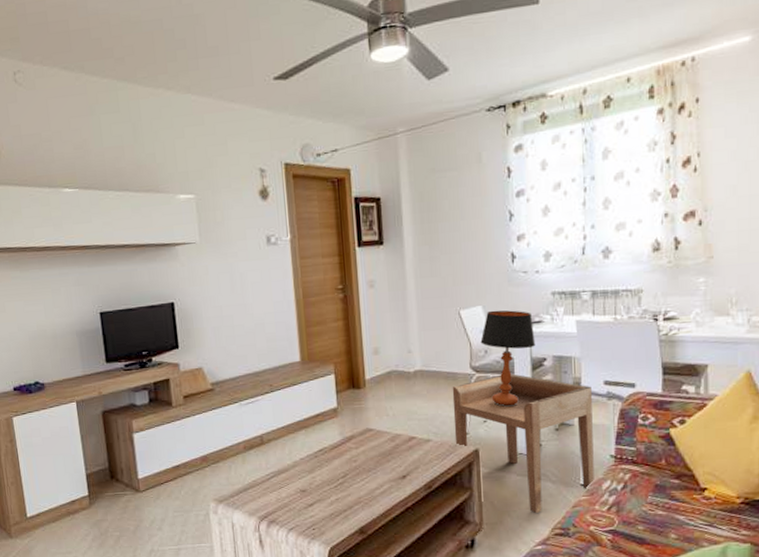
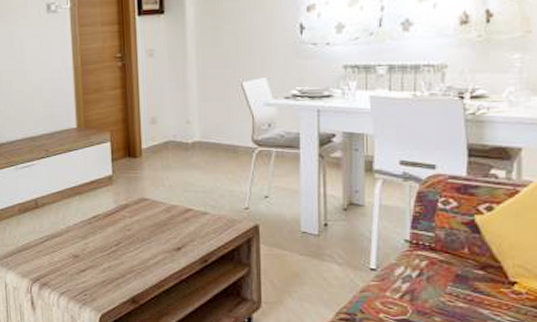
side table: present [452,374,594,514] -> none [232,149,386,296]
table lamp: present [480,310,536,406] -> none [264,82,324,181]

